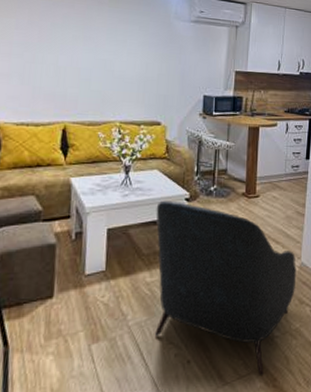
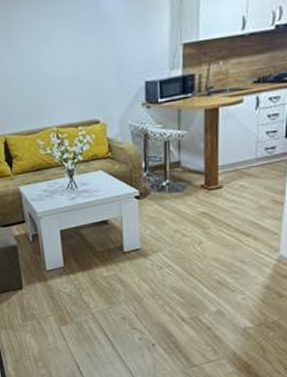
armchair: present [154,200,297,377] -> none [105,200,274,363]

